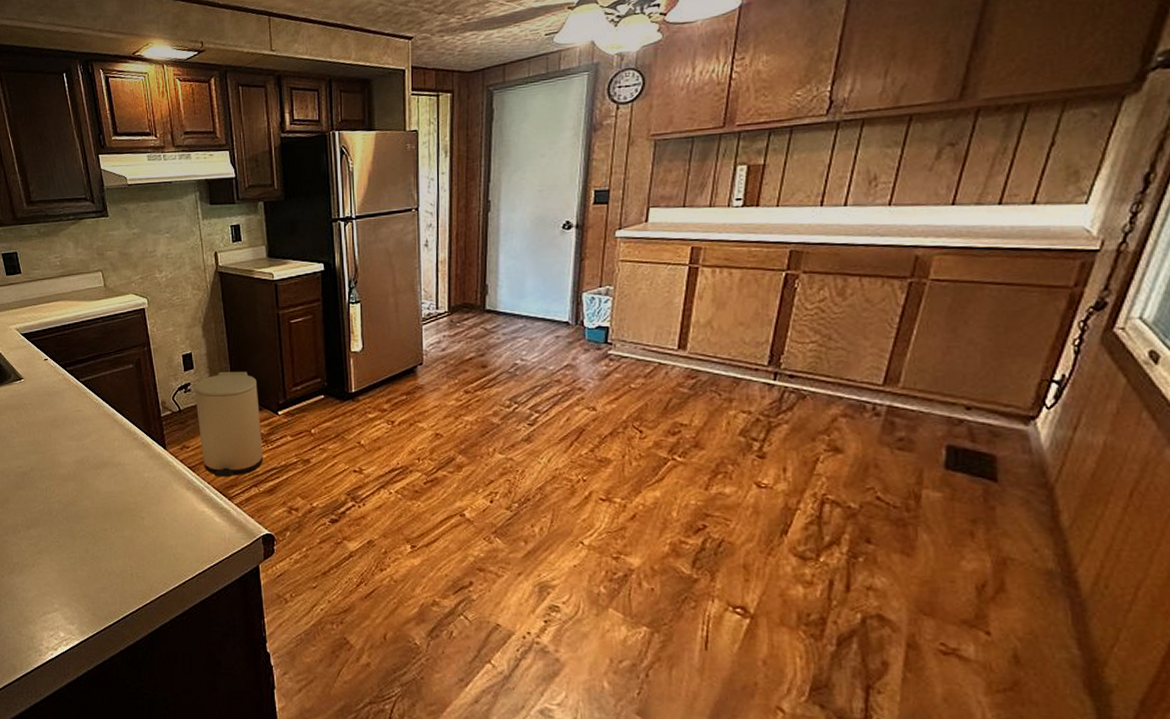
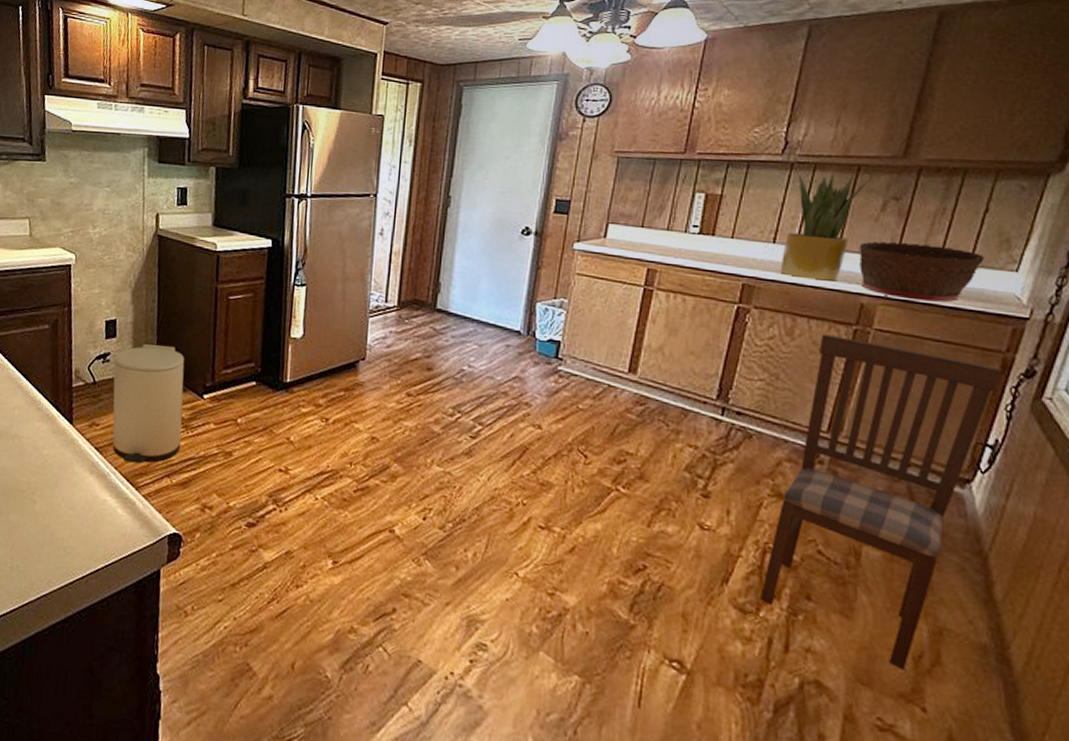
dining chair: none [820,290,1070,599] -> present [760,333,1002,670]
planter: none [829,123,925,239] -> present [780,172,872,281]
basket: none [913,187,1051,246] -> present [859,241,985,303]

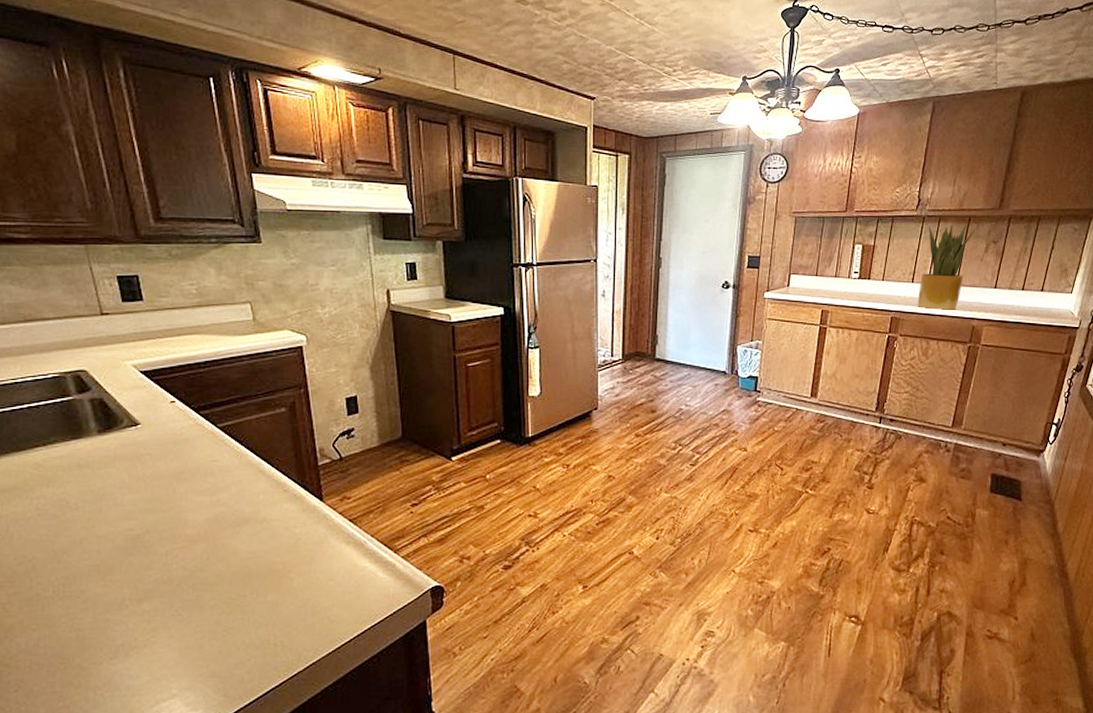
pedal bin: present [112,344,185,464] -> none [358,416,434,529]
dining chair: present [760,333,1002,670] -> none [910,352,1063,593]
basket: present [859,241,985,303] -> none [971,276,1052,320]

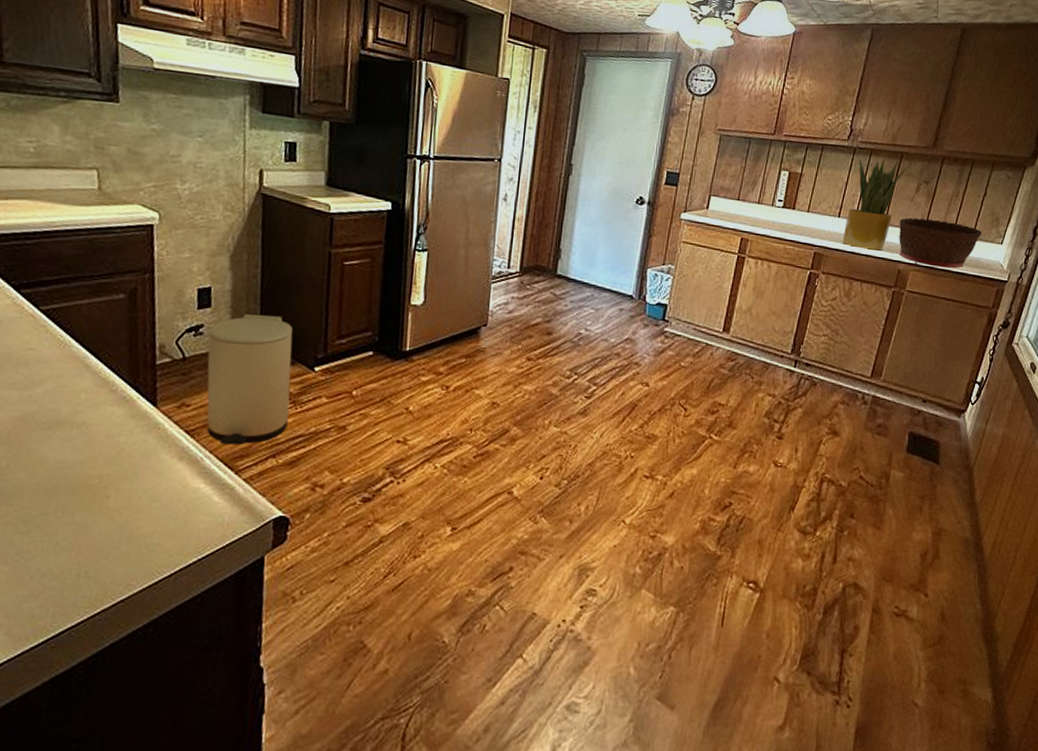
pedal bin: none [358,416,434,529] -> present [206,314,293,446]
basket: none [971,276,1052,320] -> present [899,217,982,269]

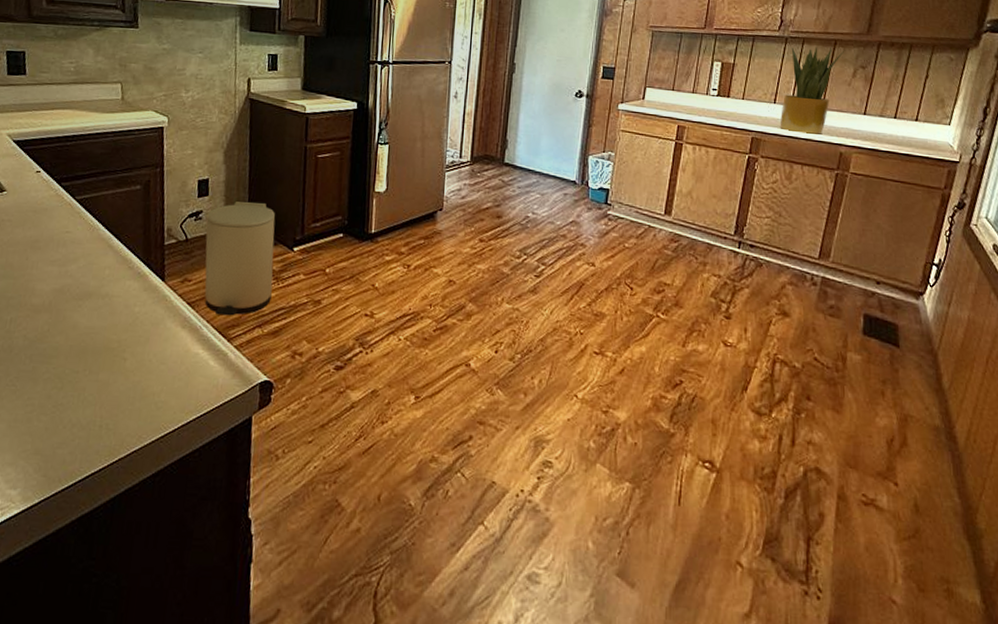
basket: present [899,217,982,269] -> none [838,101,927,151]

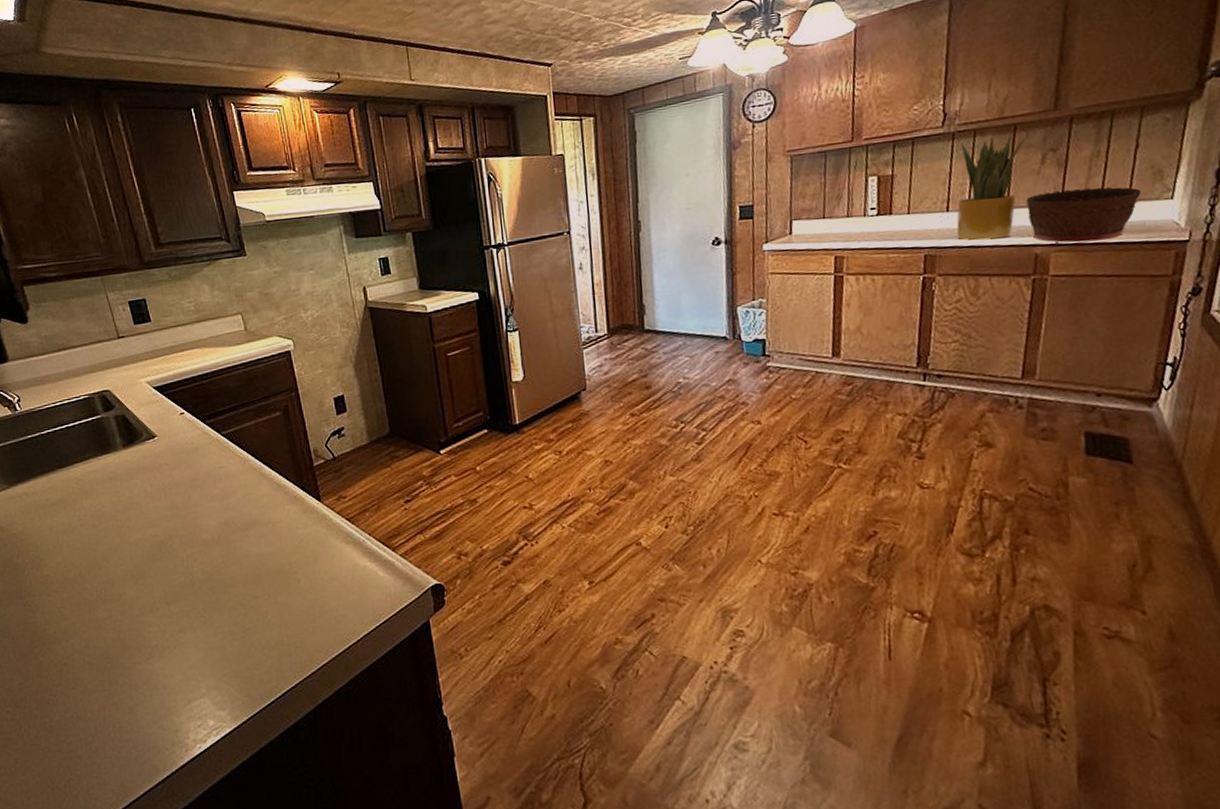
pedal bin: present [204,202,275,316] -> none [348,411,427,527]
basket: none [838,101,927,151] -> present [1026,187,1142,243]

